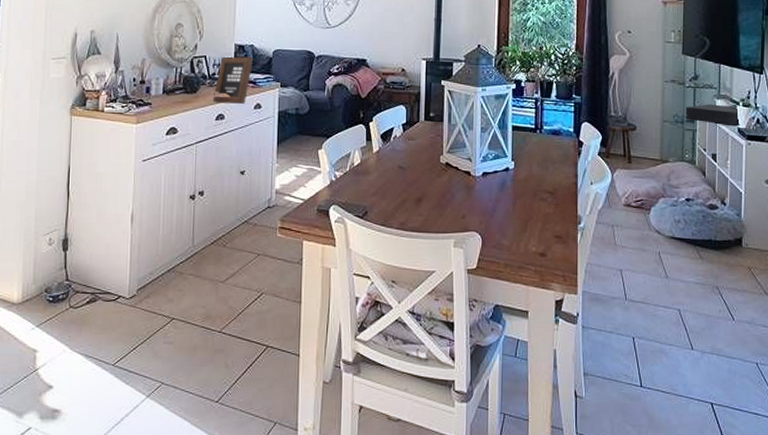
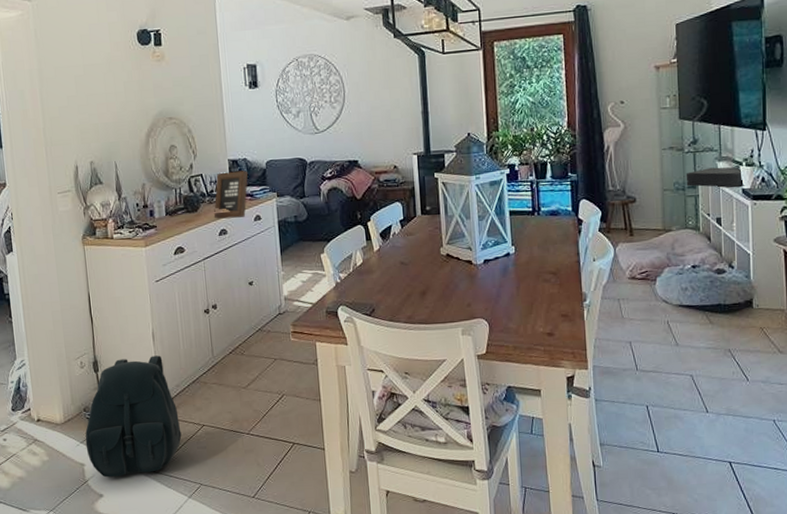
backpack: none [41,239,148,368] -> present [85,355,182,478]

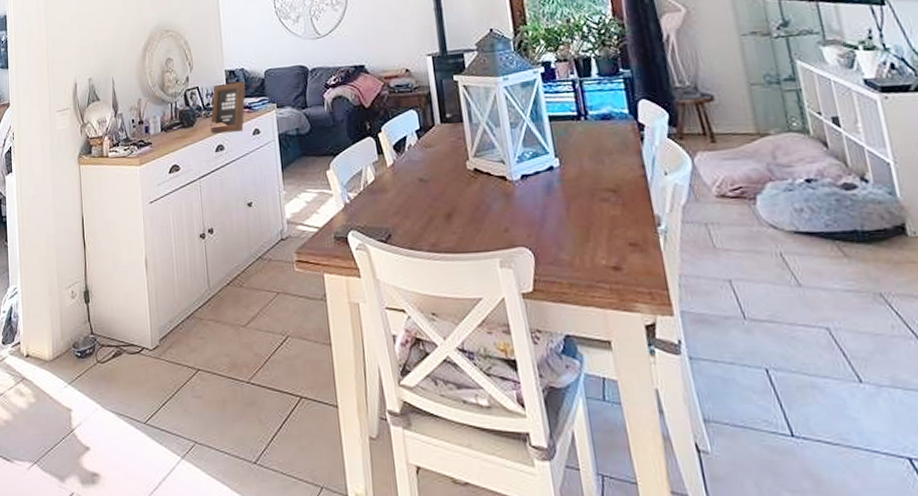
backpack: present [85,355,182,478] -> none [73,285,175,427]
game console: present [686,167,745,188] -> none [778,51,867,79]

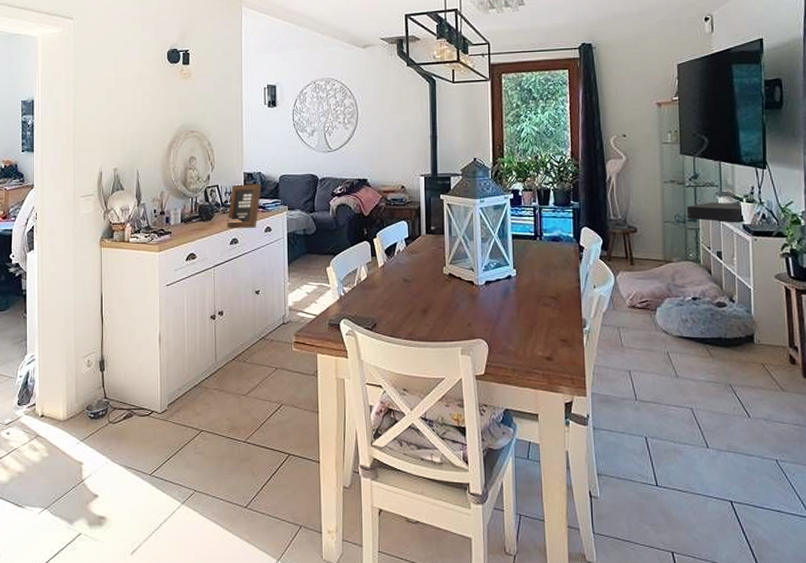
game console: none [778,51,867,79] -> present [686,202,746,223]

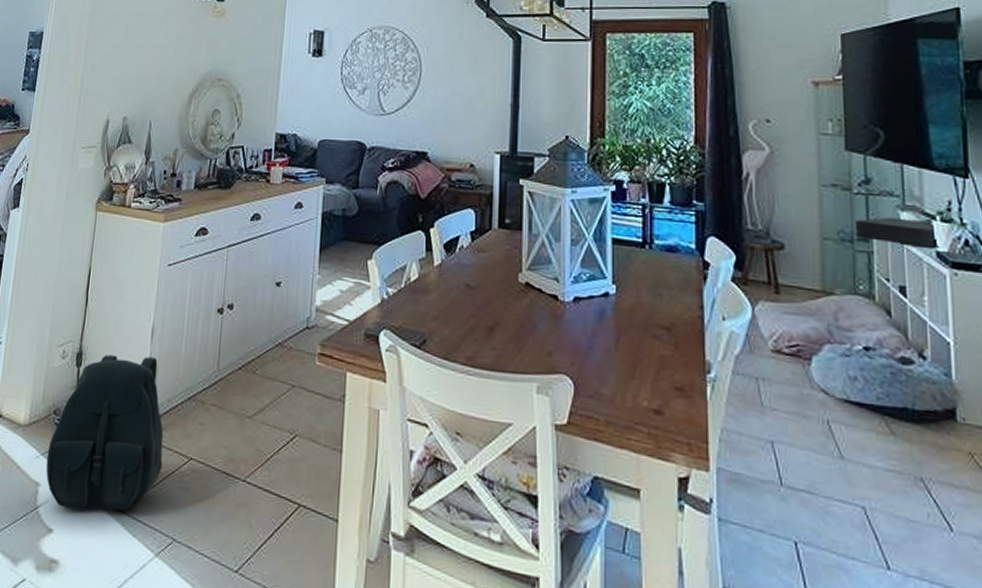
backpack: none [85,358,180,478] -> present [45,354,164,511]
picture frame: present [226,184,262,229] -> none [248,147,297,202]

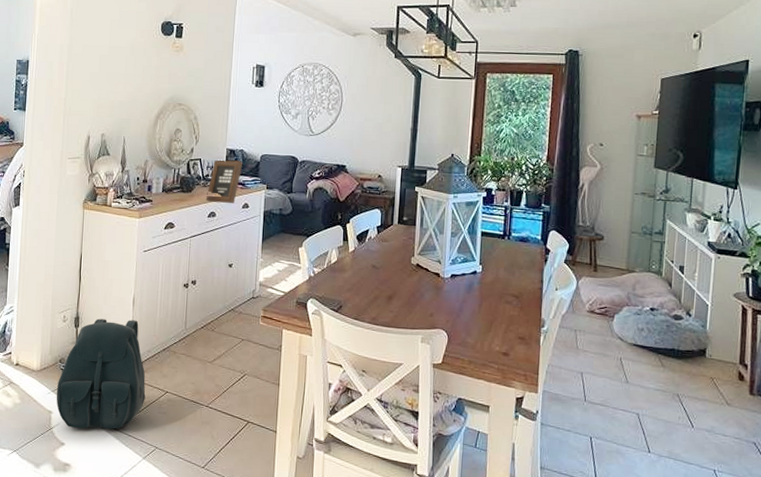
picture frame: none [248,147,297,202] -> present [205,159,243,203]
game console: present [854,217,941,249] -> none [654,217,711,240]

